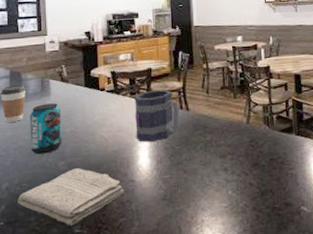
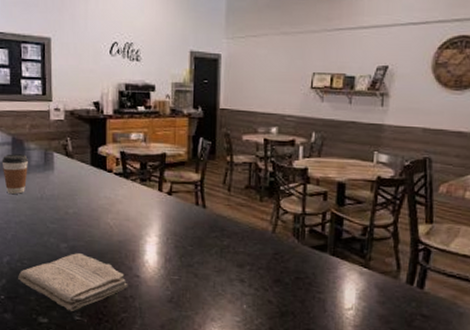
beverage can: present [30,103,62,154] -> none [32,178,65,233]
mug: present [134,89,180,142] -> none [144,179,195,237]

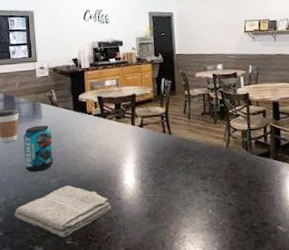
beverage can: none [32,178,65,233] -> present [23,125,54,172]

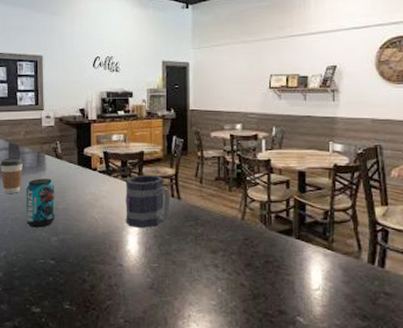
washcloth: present [14,186,112,237] -> none [13,246,113,300]
mug: none [120,114,163,163] -> present [126,174,170,228]

